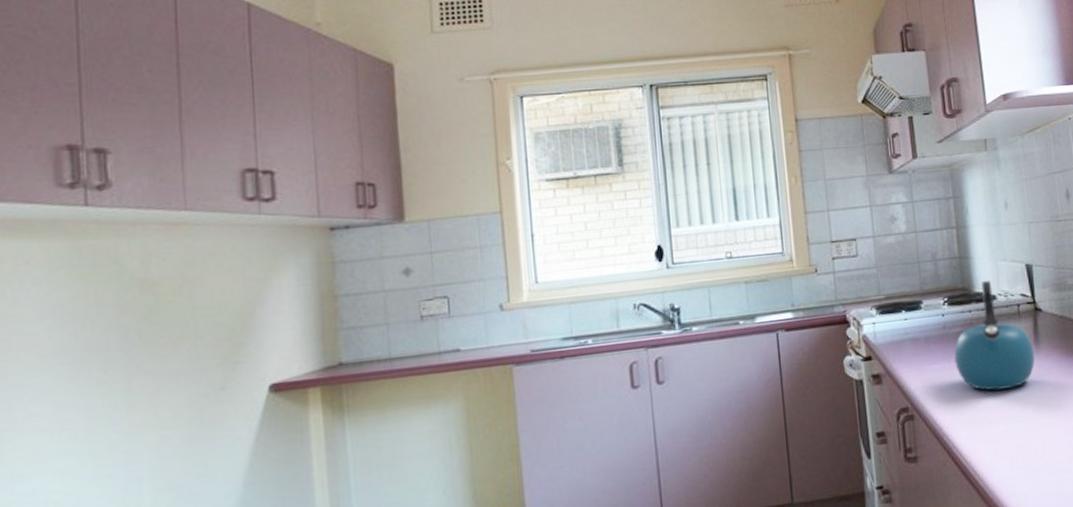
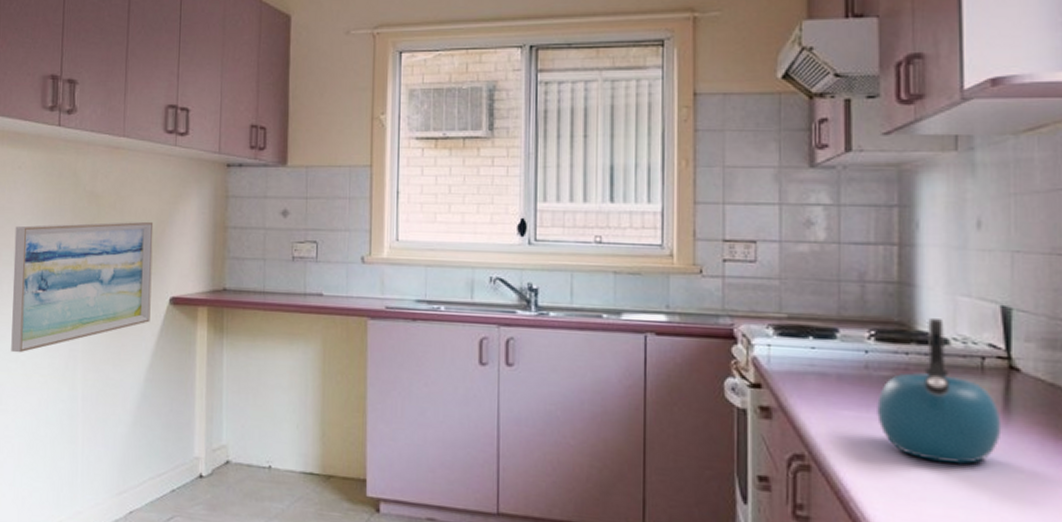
wall art: none [27,303,244,493] -> present [11,221,154,353]

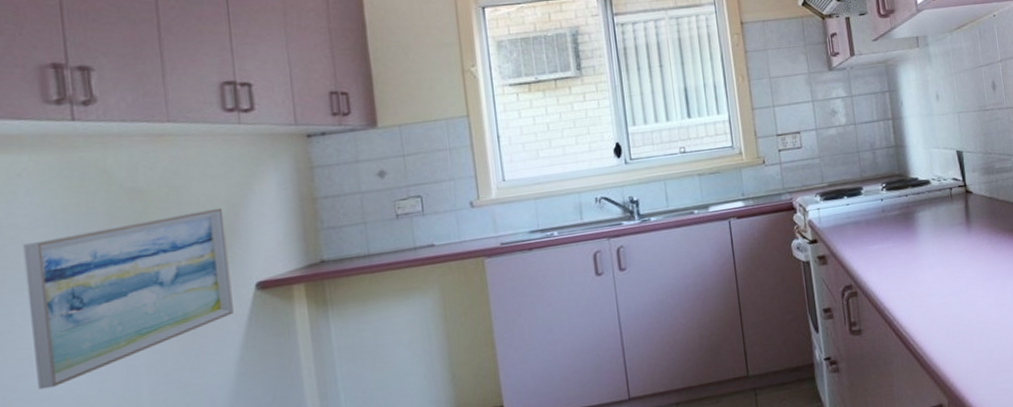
kettle: present [877,318,1002,465] -> none [893,167,967,268]

